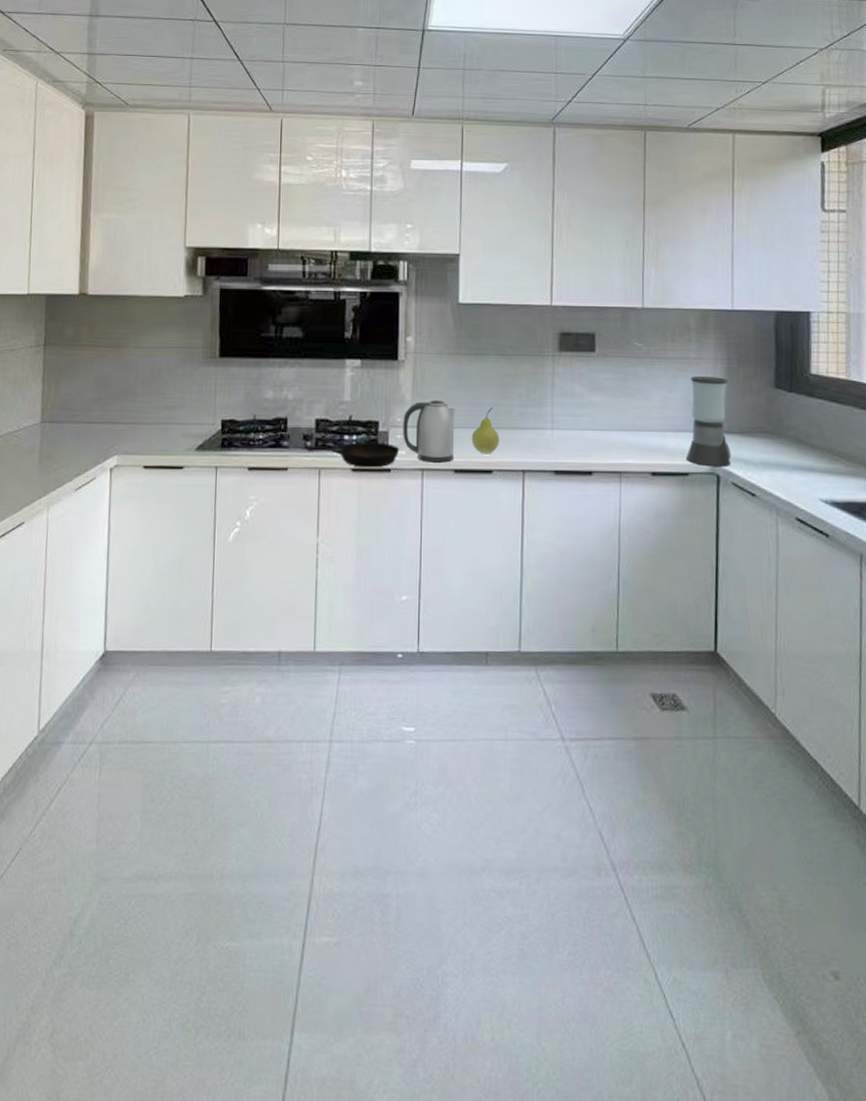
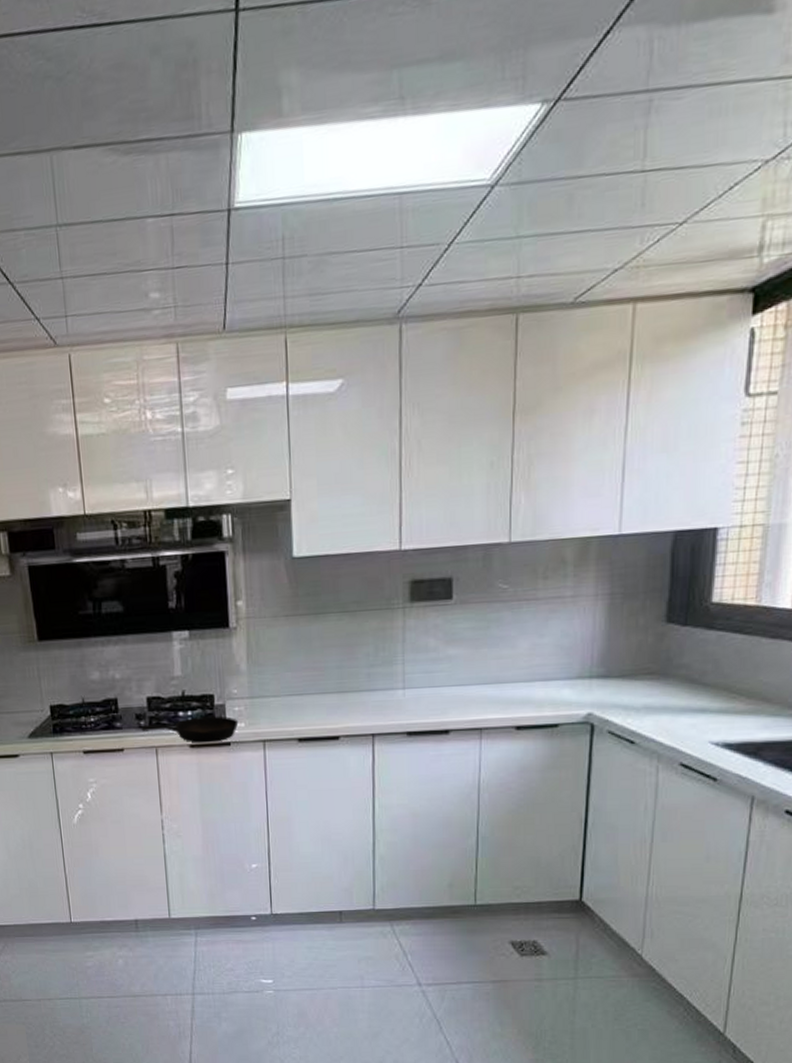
kettle: present [403,399,456,463] -> none [239,666,298,733]
fruit: present [471,407,500,455] -> none [315,669,346,721]
blender: present [685,376,732,467] -> none [555,615,609,716]

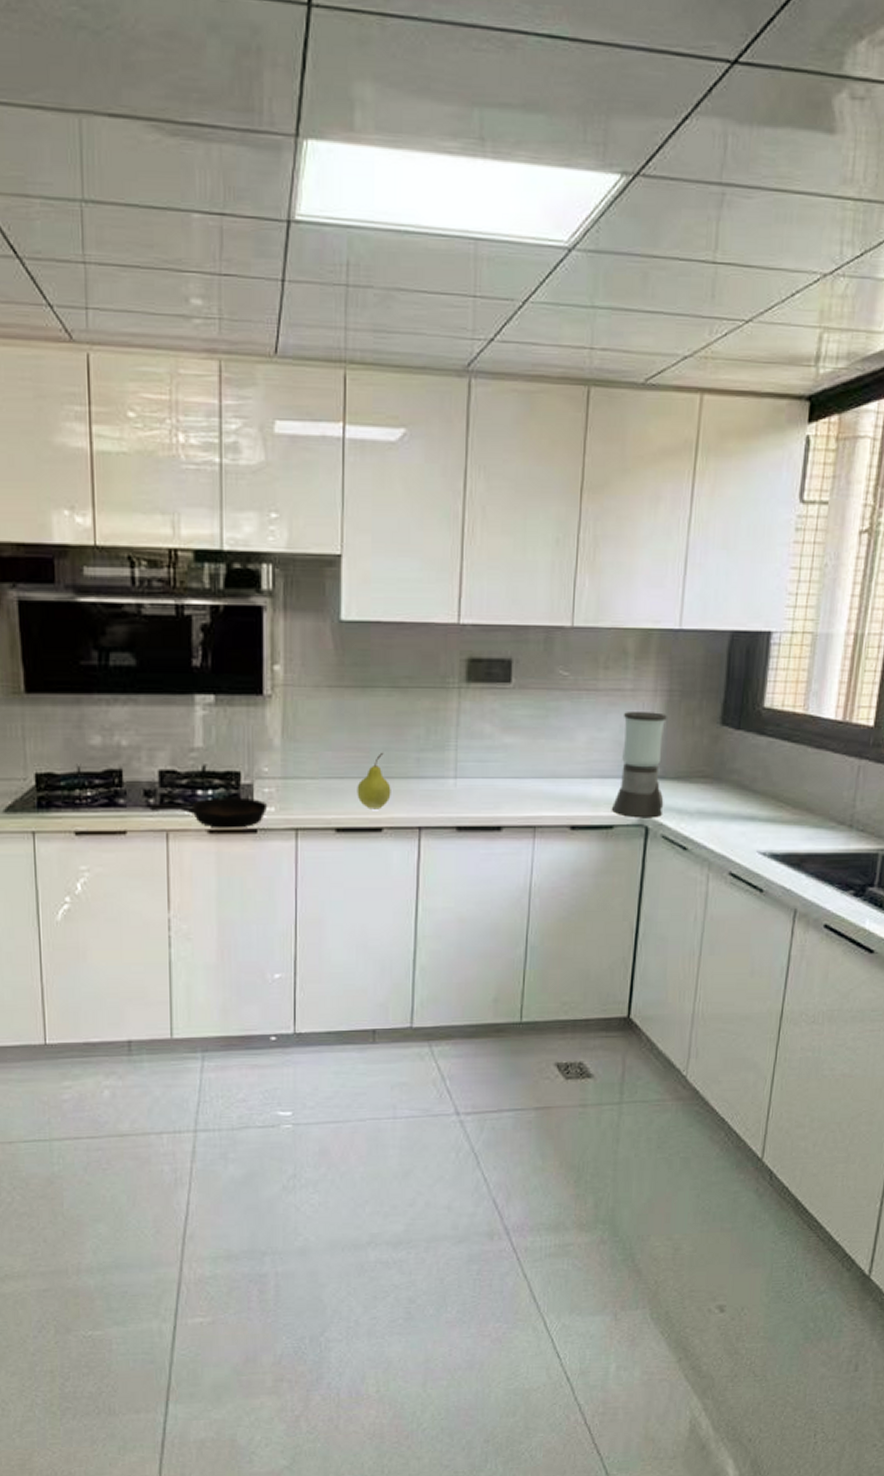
fruit: none [315,669,346,721] -> present [357,752,391,809]
blender: none [555,615,609,716] -> present [611,712,667,818]

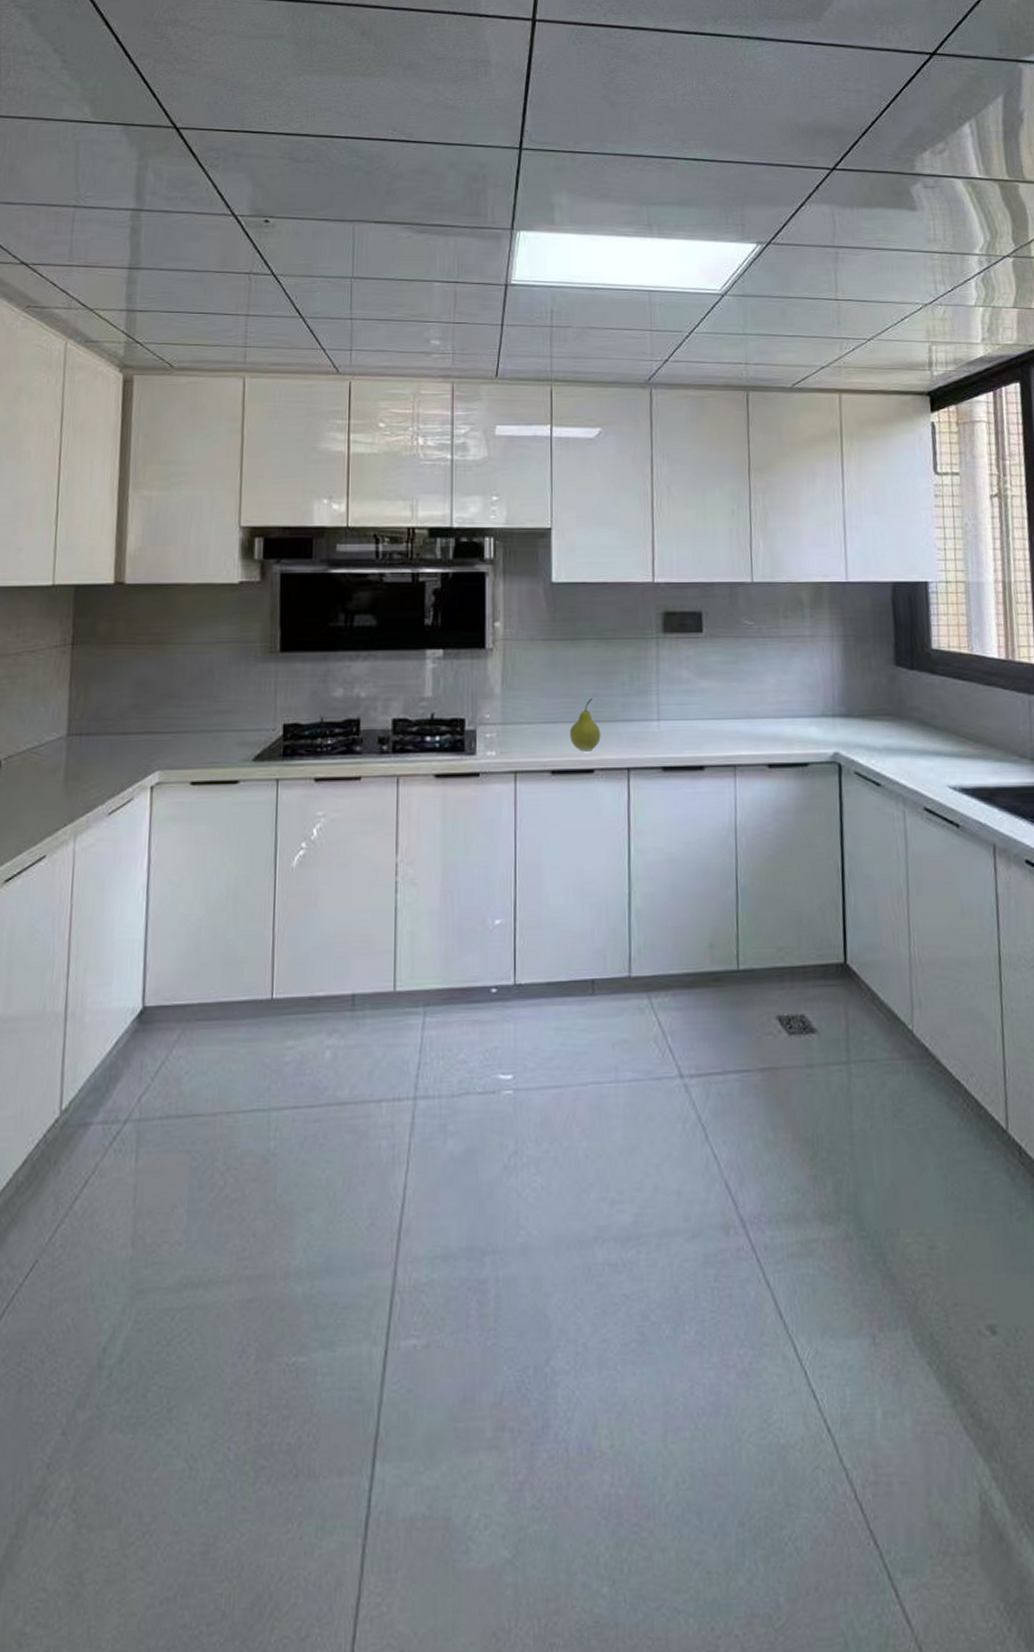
frying pan: present [149,795,268,827] -> none [383,741,489,771]
blender: present [611,712,667,818] -> none [804,656,853,755]

